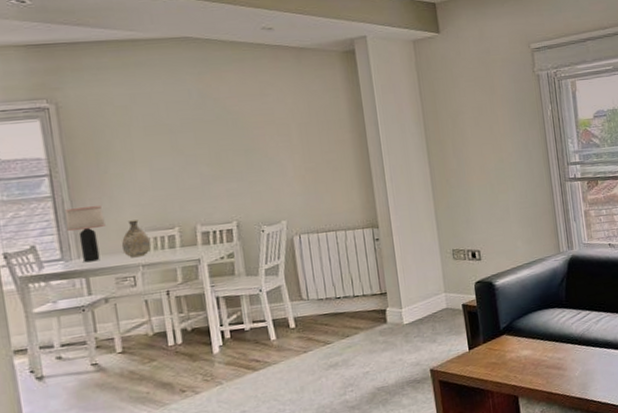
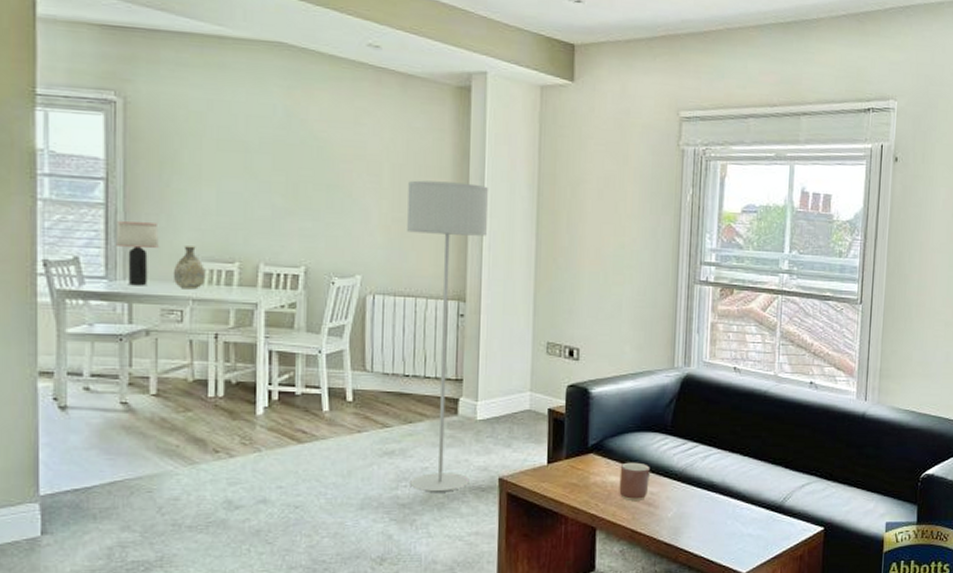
floor lamp: none [314,129,406,393] -> present [407,180,488,492]
mug: none [529,335,556,368] -> present [619,462,650,500]

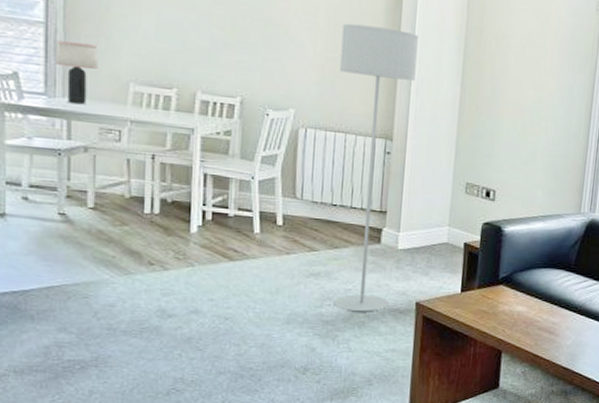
vase: present [173,246,206,290] -> none [111,69,144,112]
mug: present [619,462,650,500] -> none [524,294,553,329]

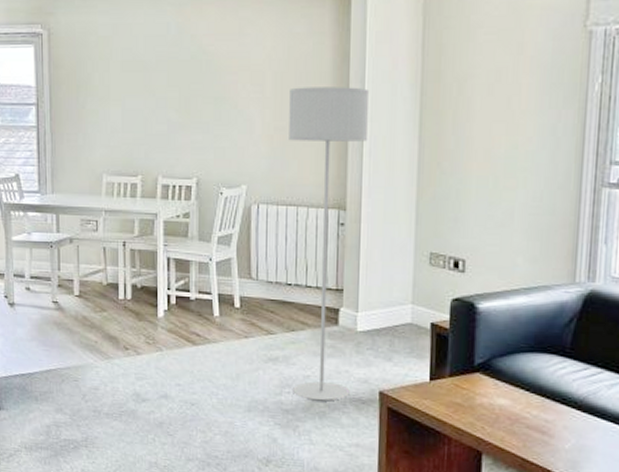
table lamp: present [55,41,98,105] -> none [45,142,78,199]

